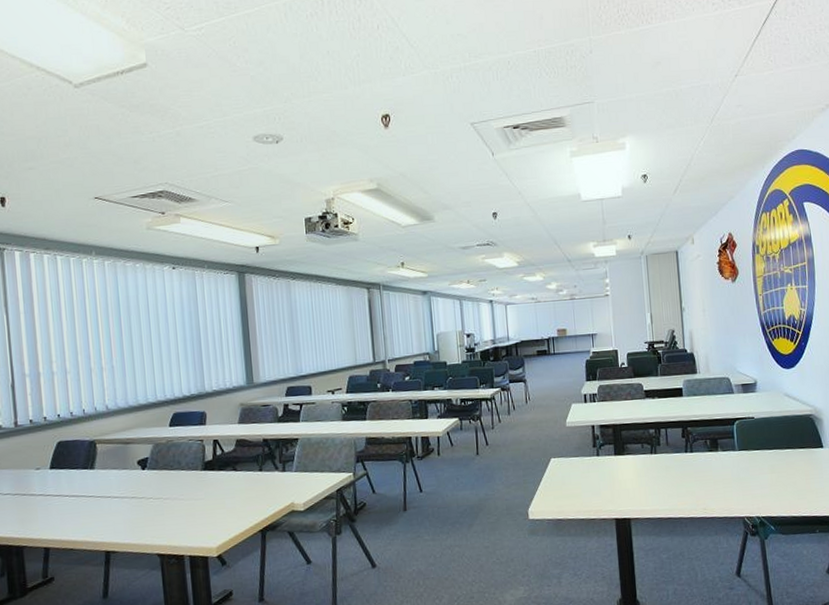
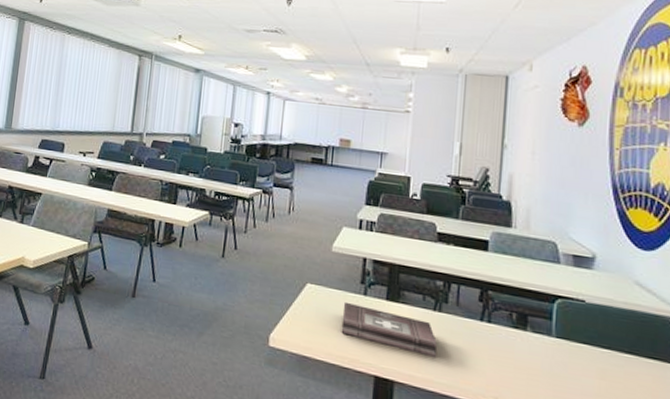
first aid kit: none [582,464,658,492] -> present [341,301,437,357]

